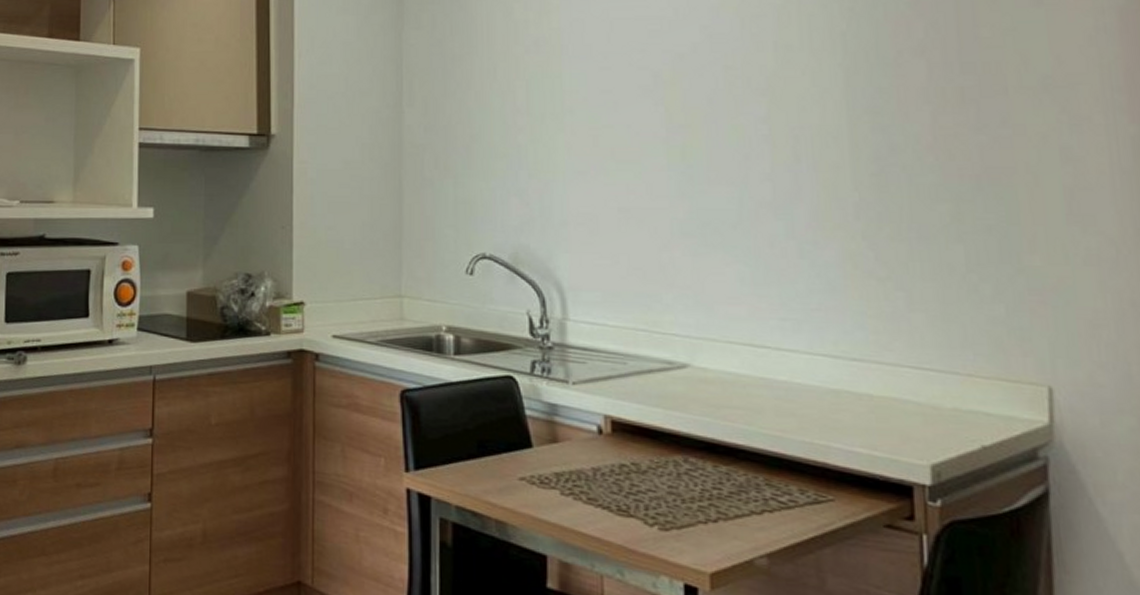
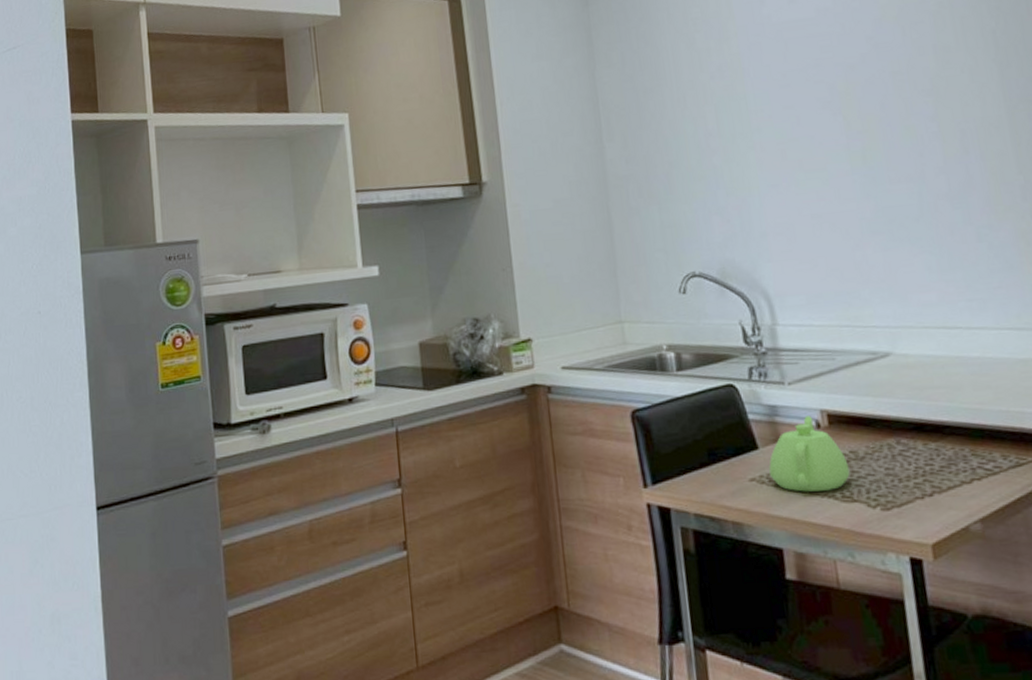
teapot: none [542,419,629,502] -> present [769,416,850,492]

